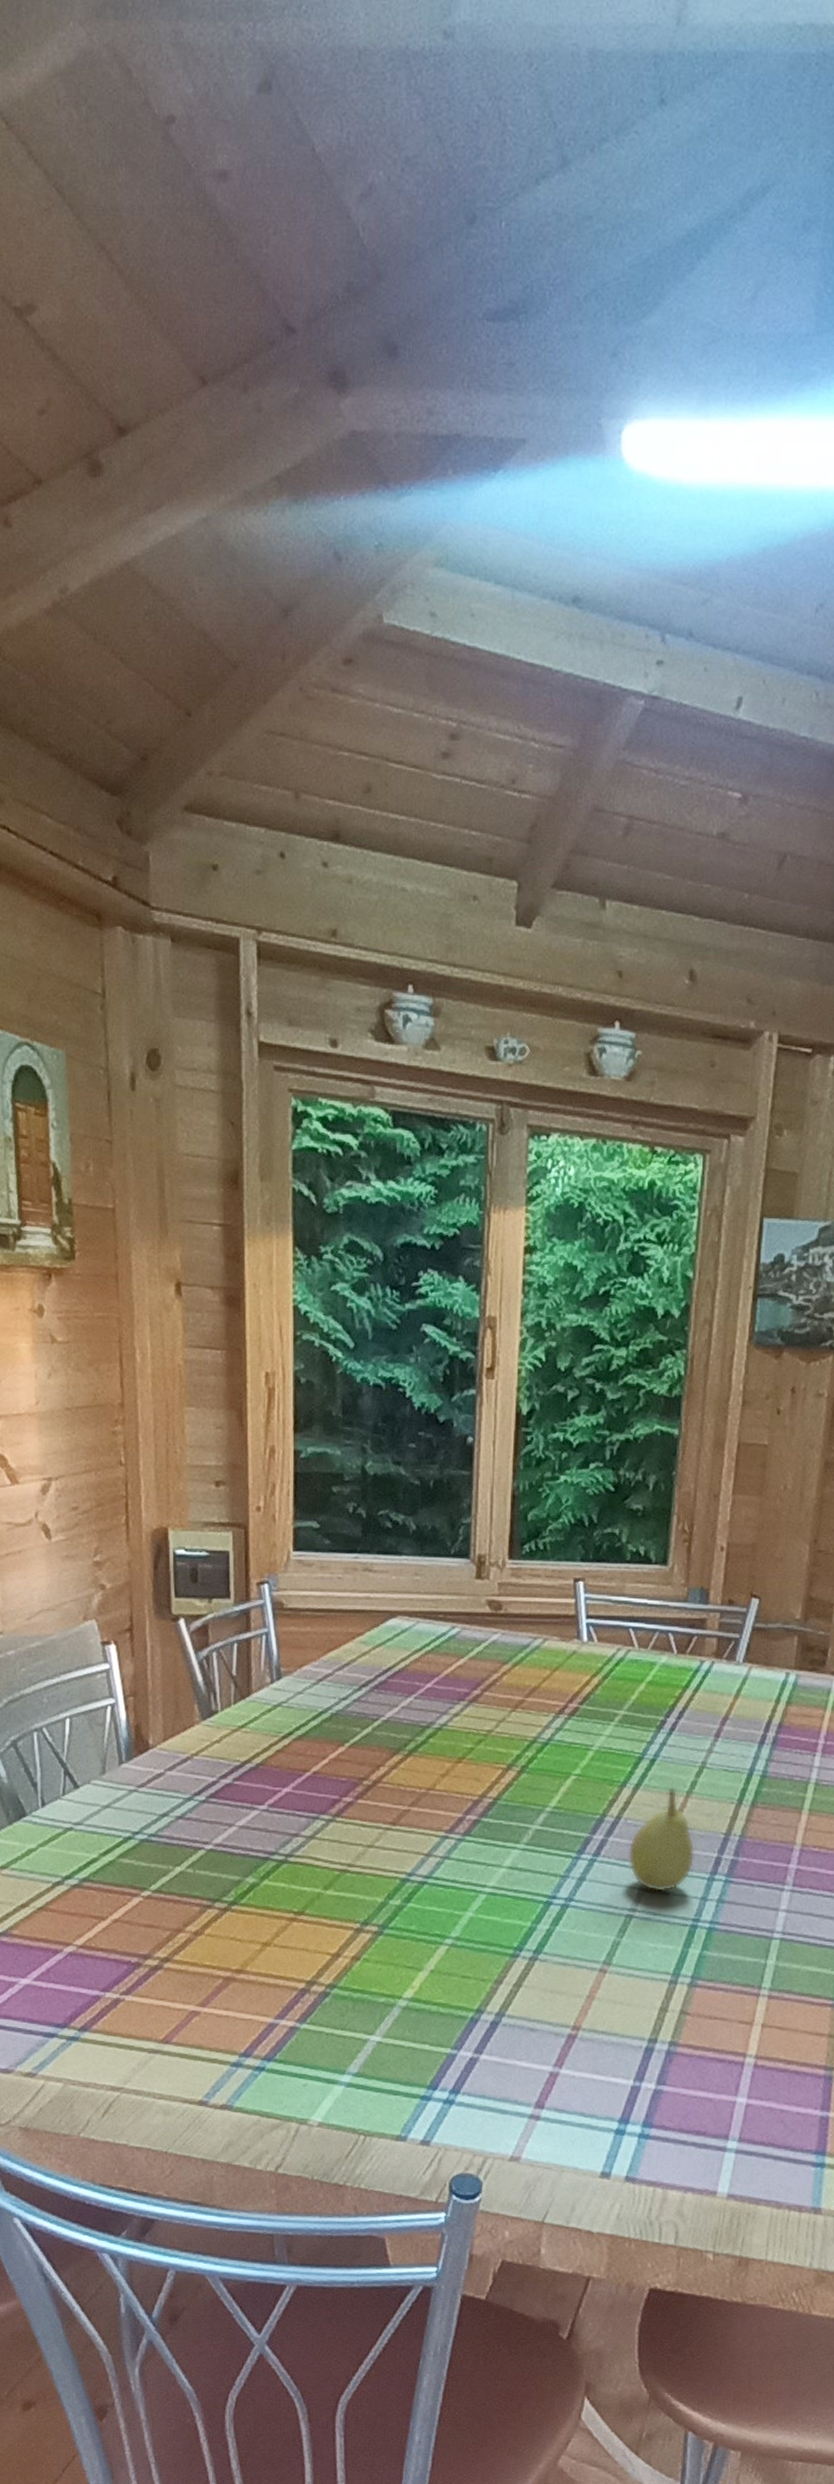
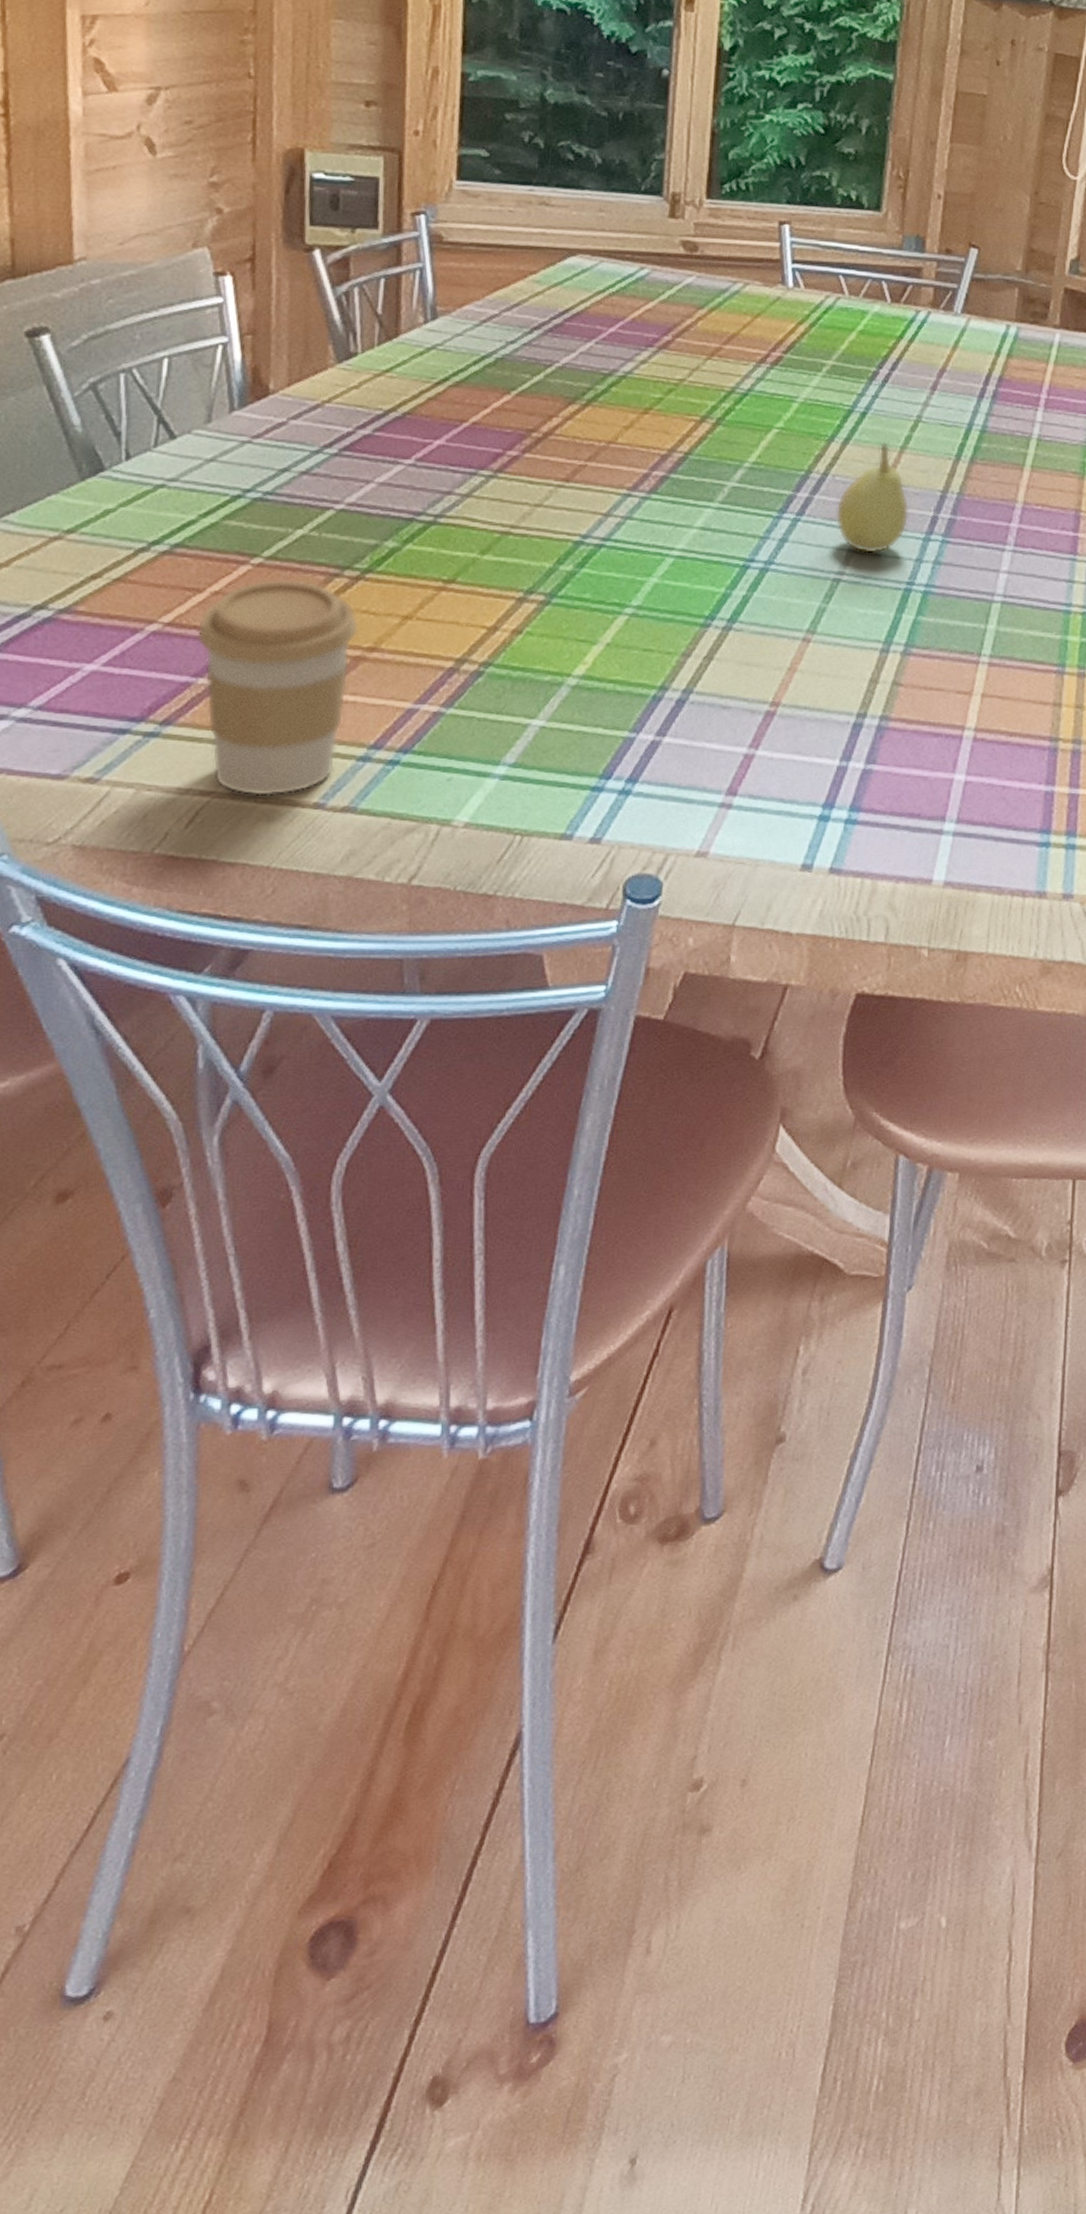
coffee cup: none [103,1909,228,2093] -> present [197,578,359,796]

